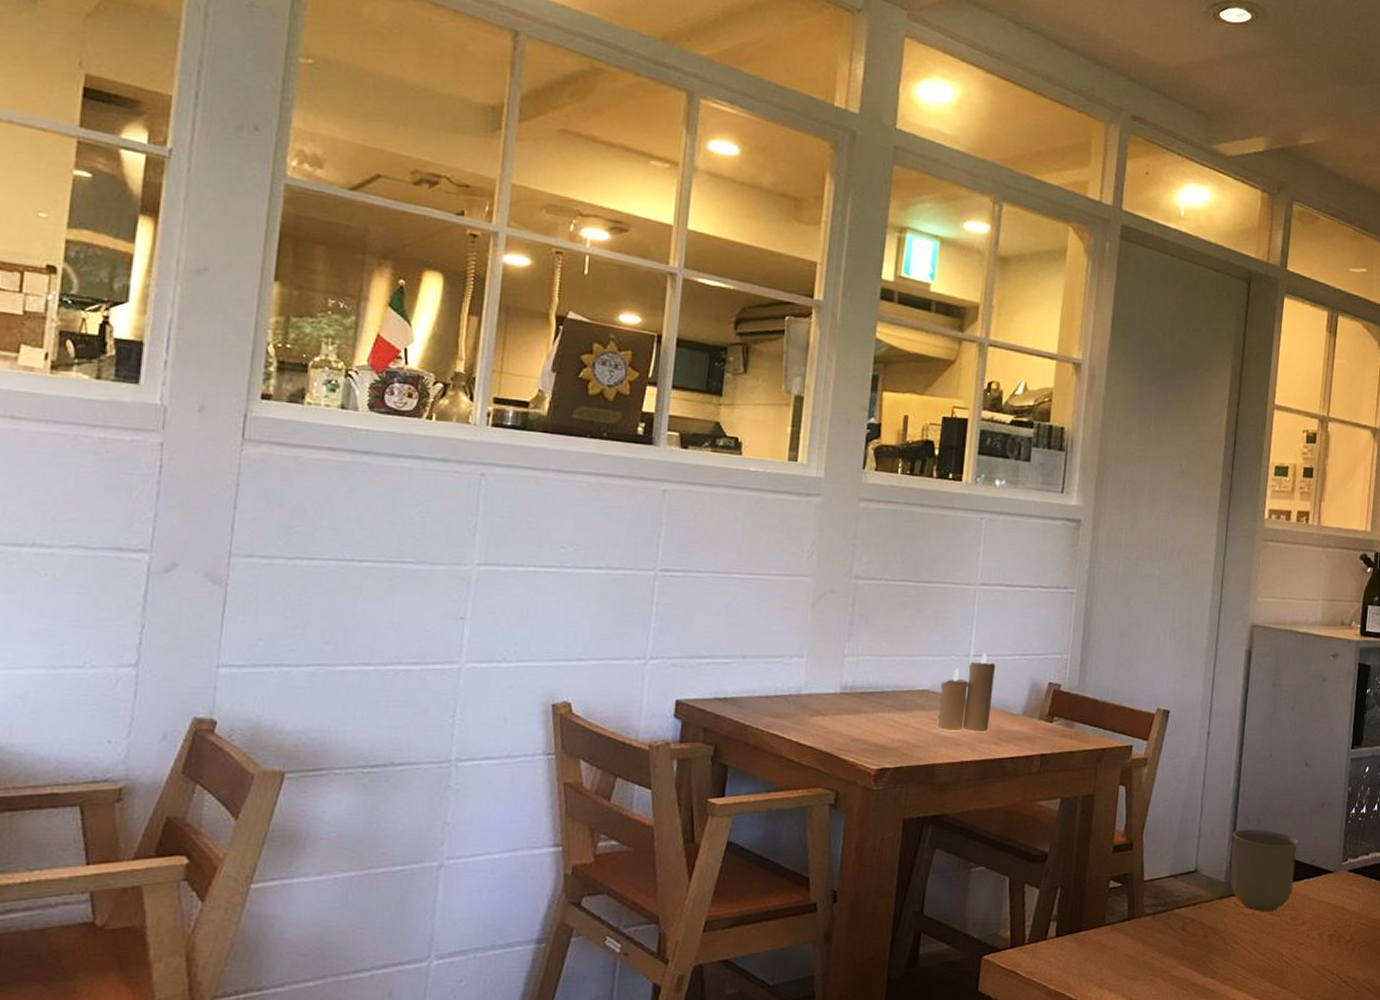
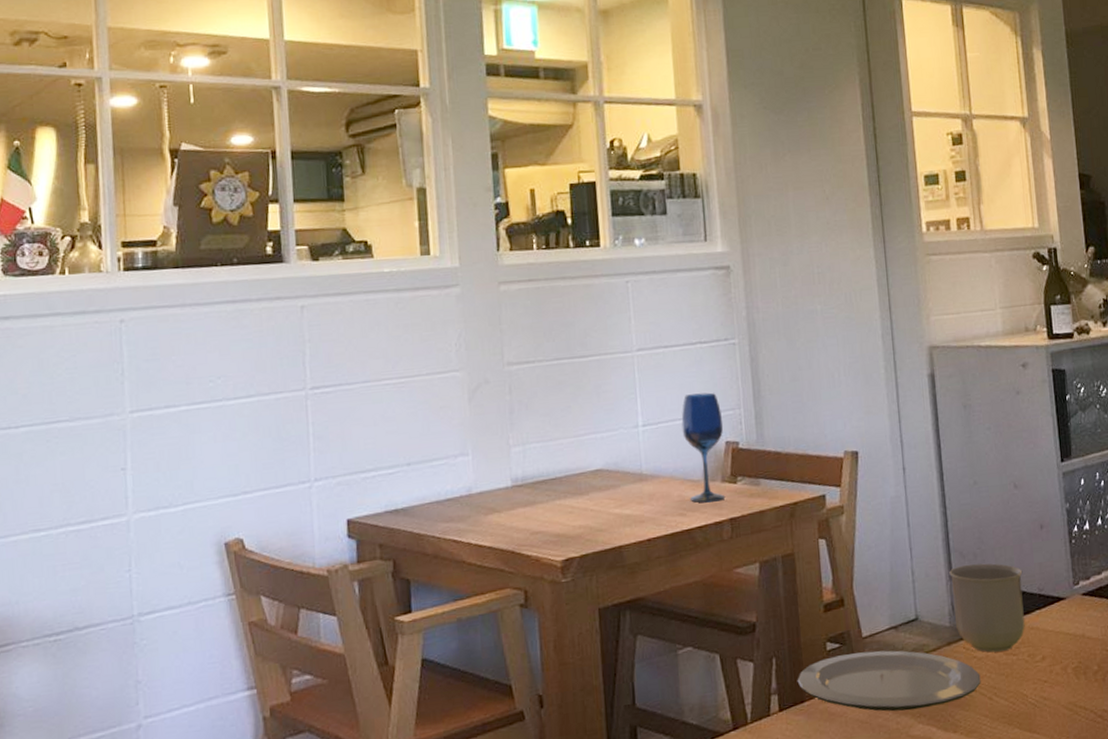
candle: present [937,653,995,732] -> none [613,421,671,509]
wineglass: none [1006,633,1050,737] -> present [681,392,726,503]
plate: none [1077,894,1244,953] -> present [797,650,981,712]

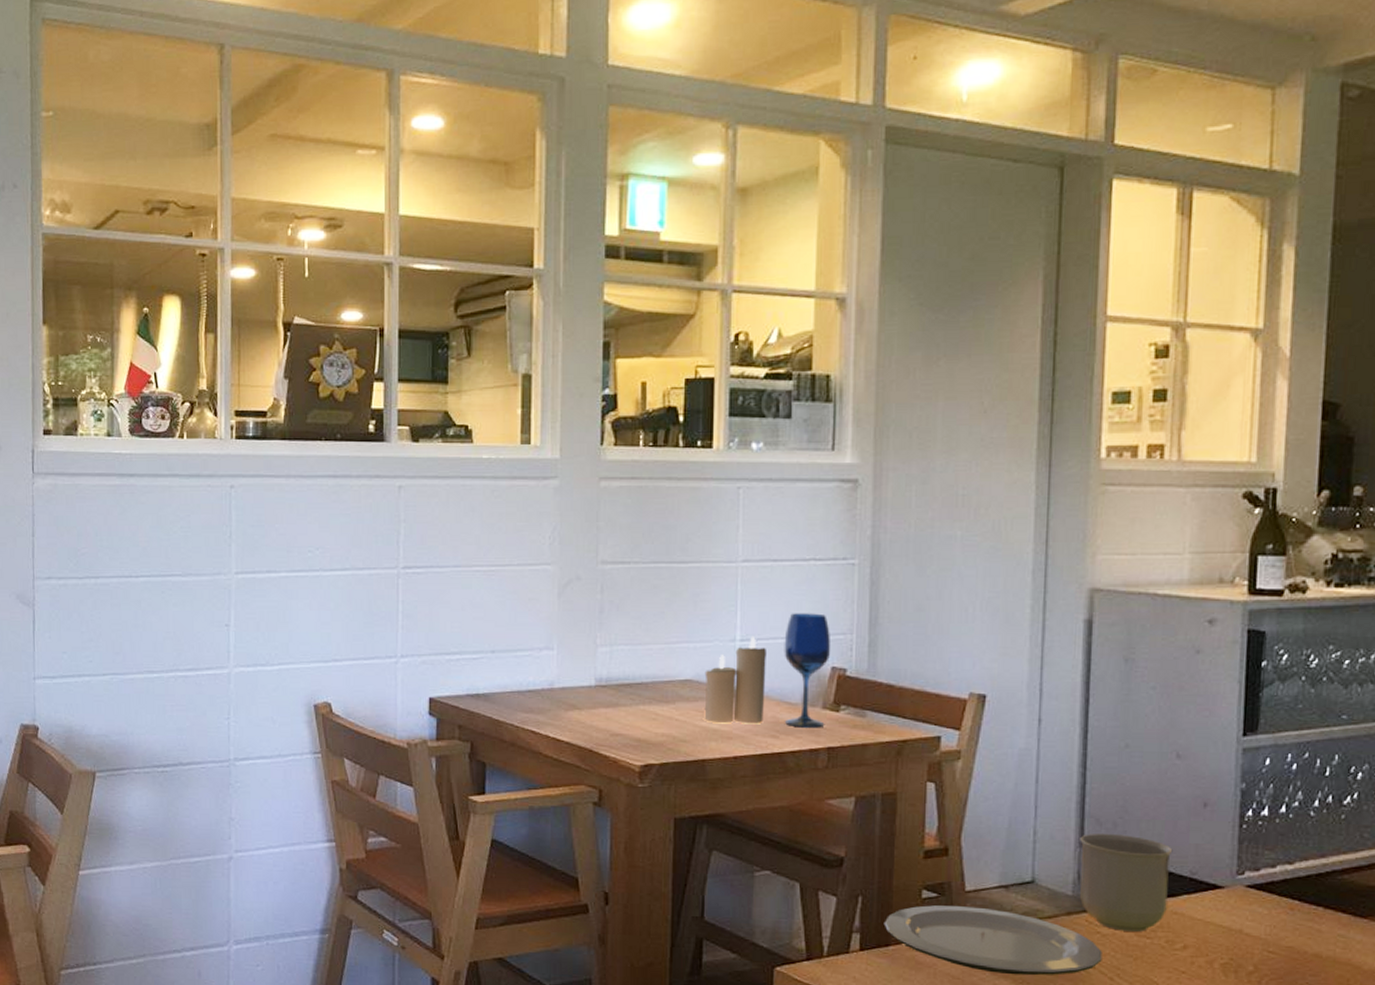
candle: none [613,421,671,509] -> present [704,637,766,724]

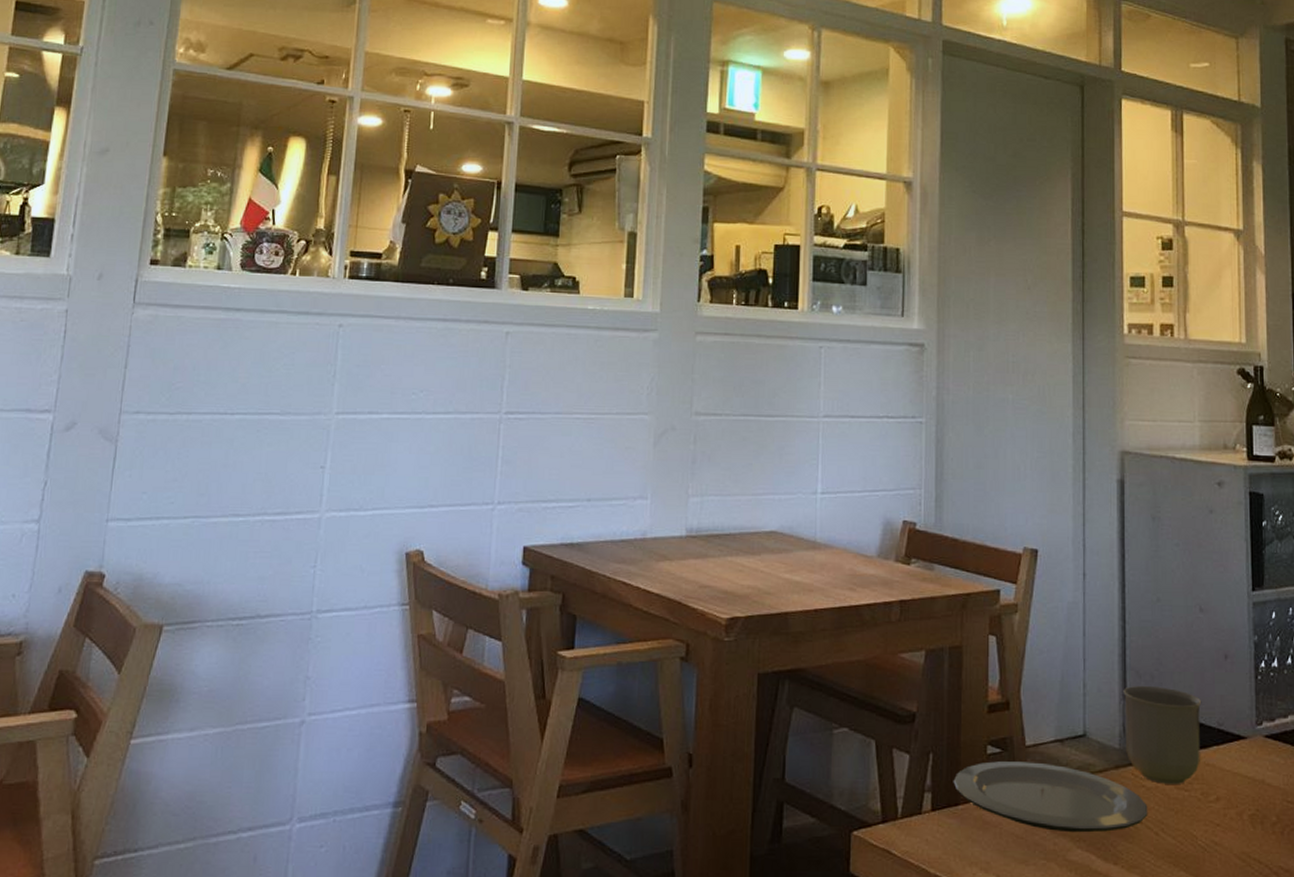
candle: present [704,637,766,724] -> none [787,490,845,577]
wineglass: present [784,613,831,728] -> none [860,468,903,581]

